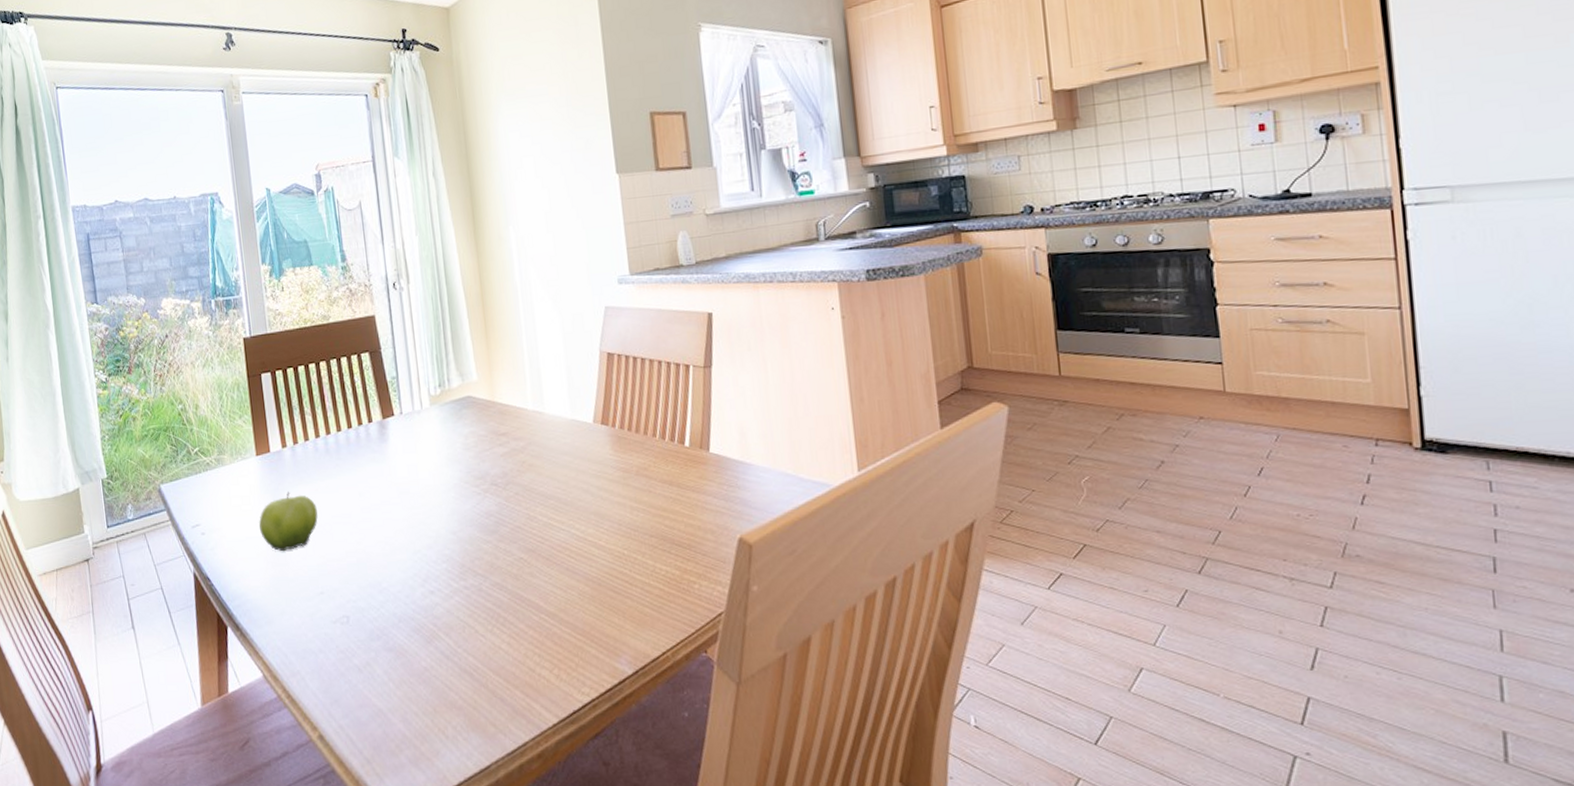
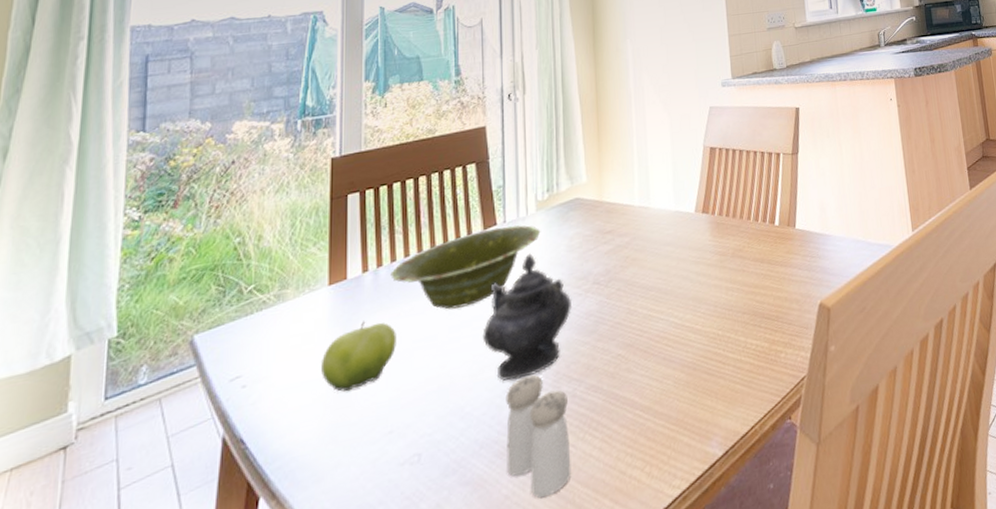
dish: none [305,418,437,491] -> present [390,225,541,310]
teapot: none [391,447,473,567] -> present [482,253,573,381]
salt and pepper shaker: none [417,563,483,677] -> present [506,374,572,498]

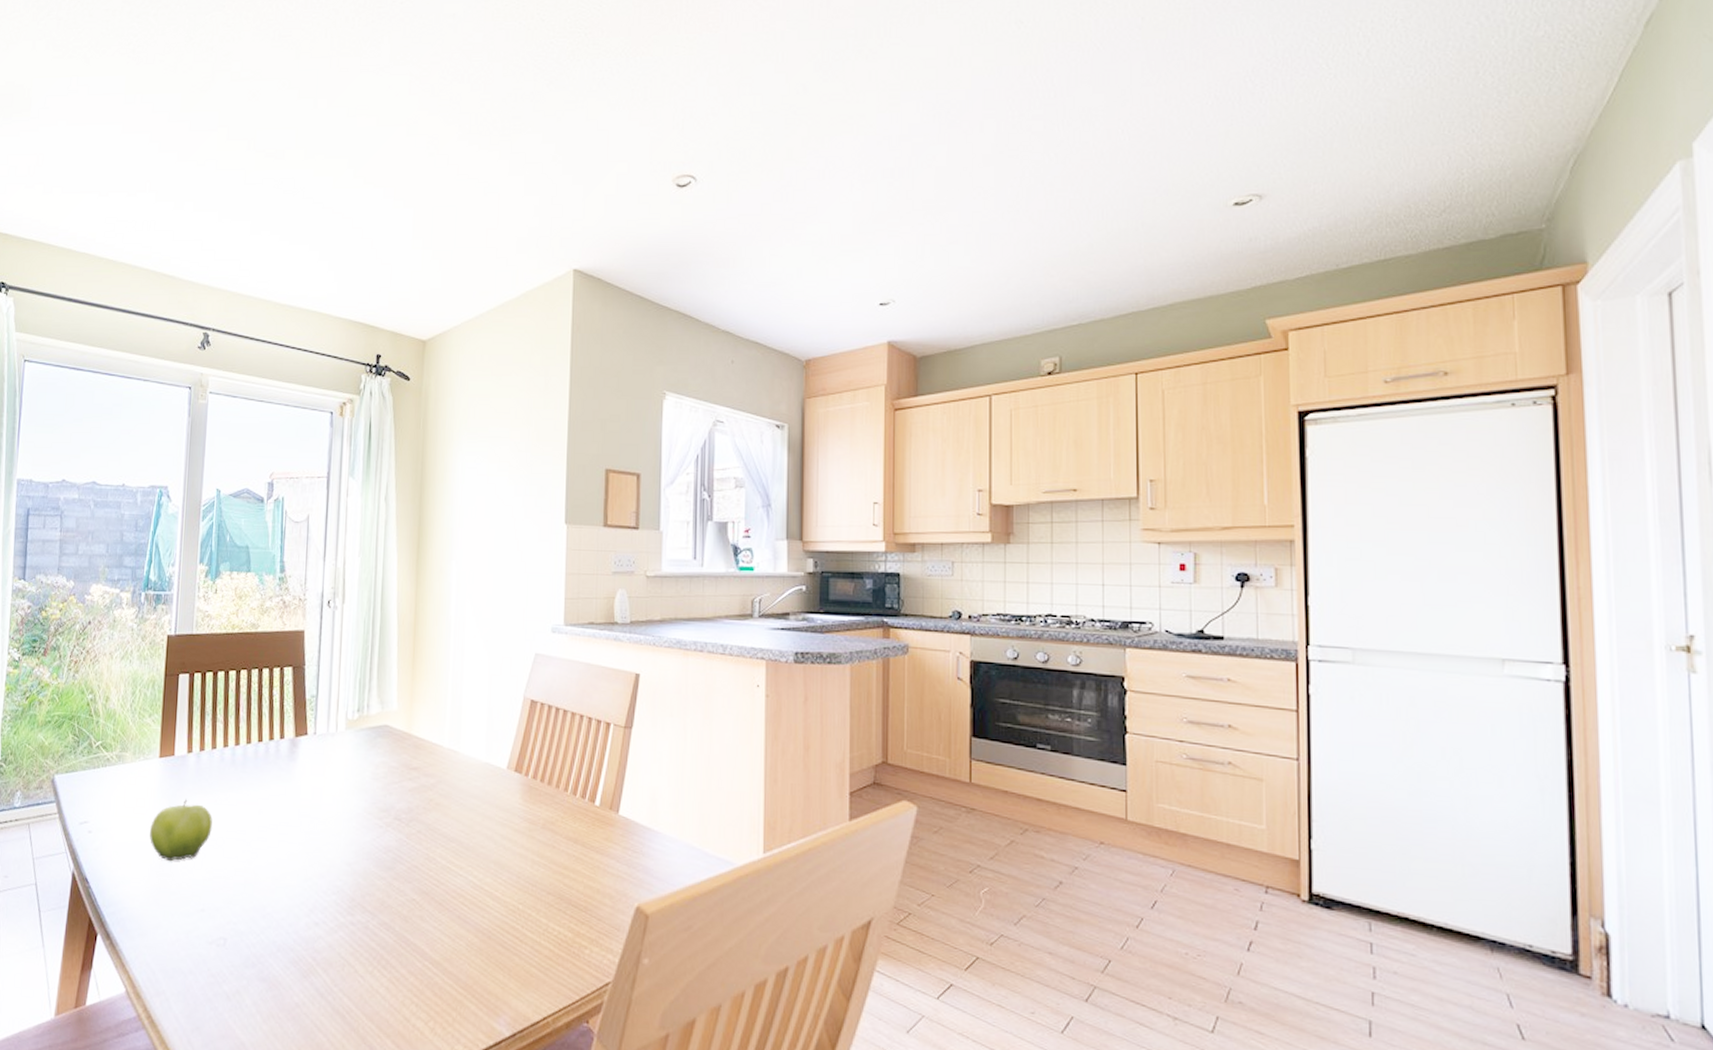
dish: present [390,225,541,310] -> none [211,737,349,810]
teapot: present [482,253,573,381] -> none [287,772,373,896]
salt and pepper shaker: present [506,374,572,498] -> none [299,894,360,1018]

